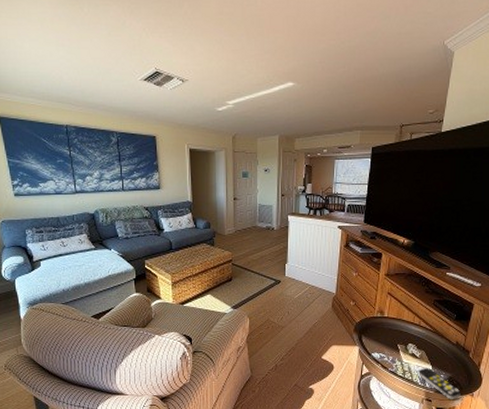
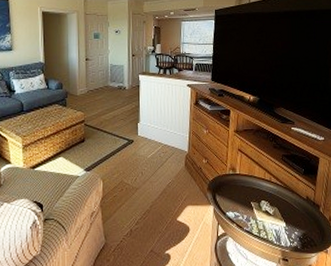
remote control: present [418,367,461,399] -> none [273,224,315,258]

